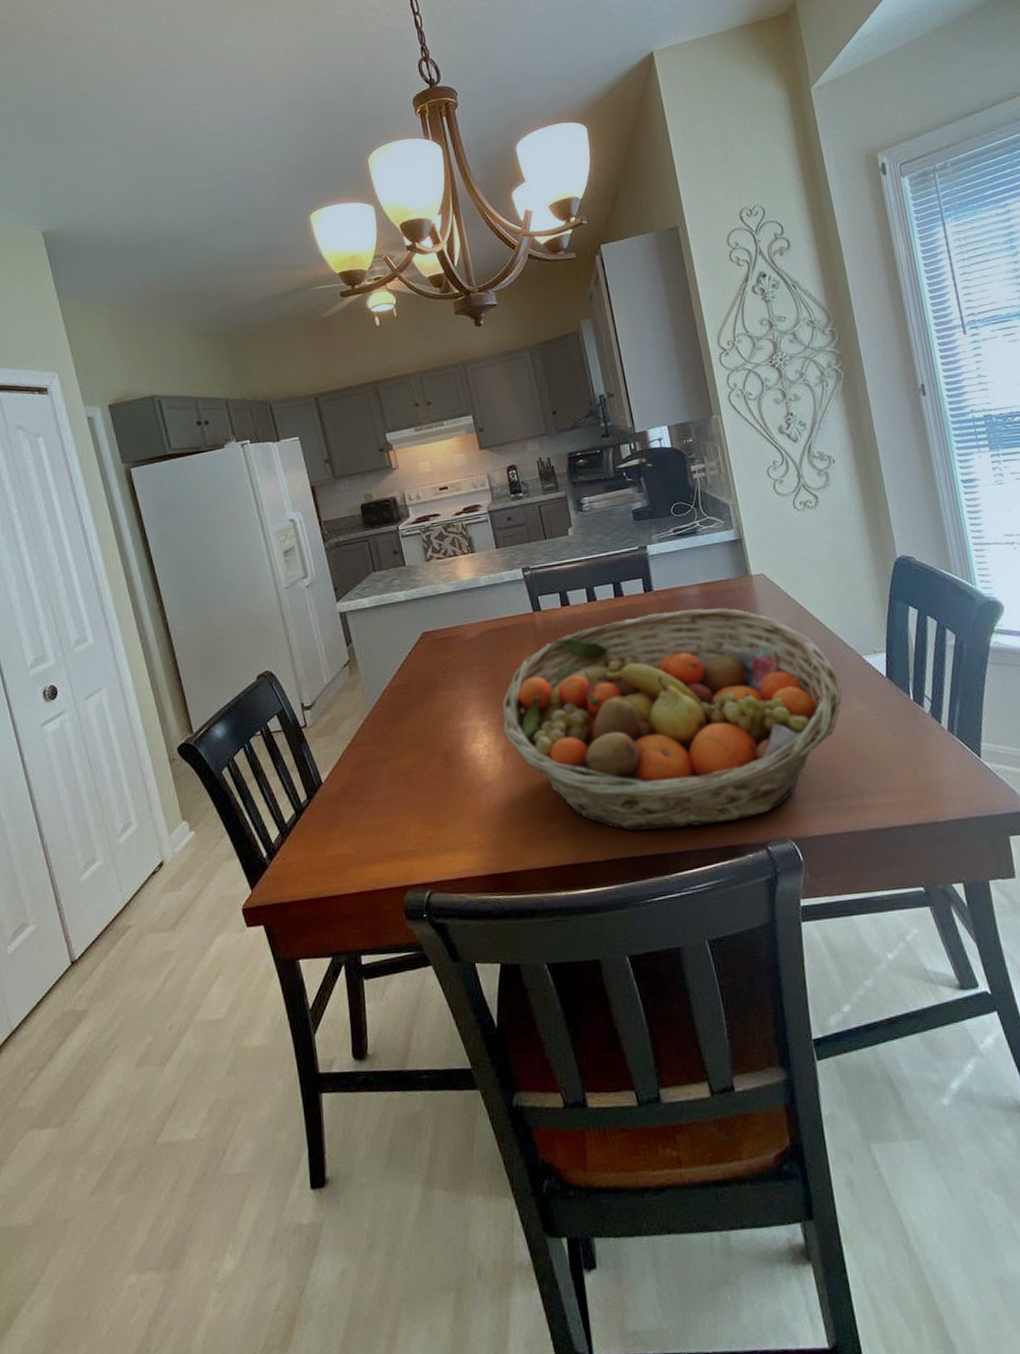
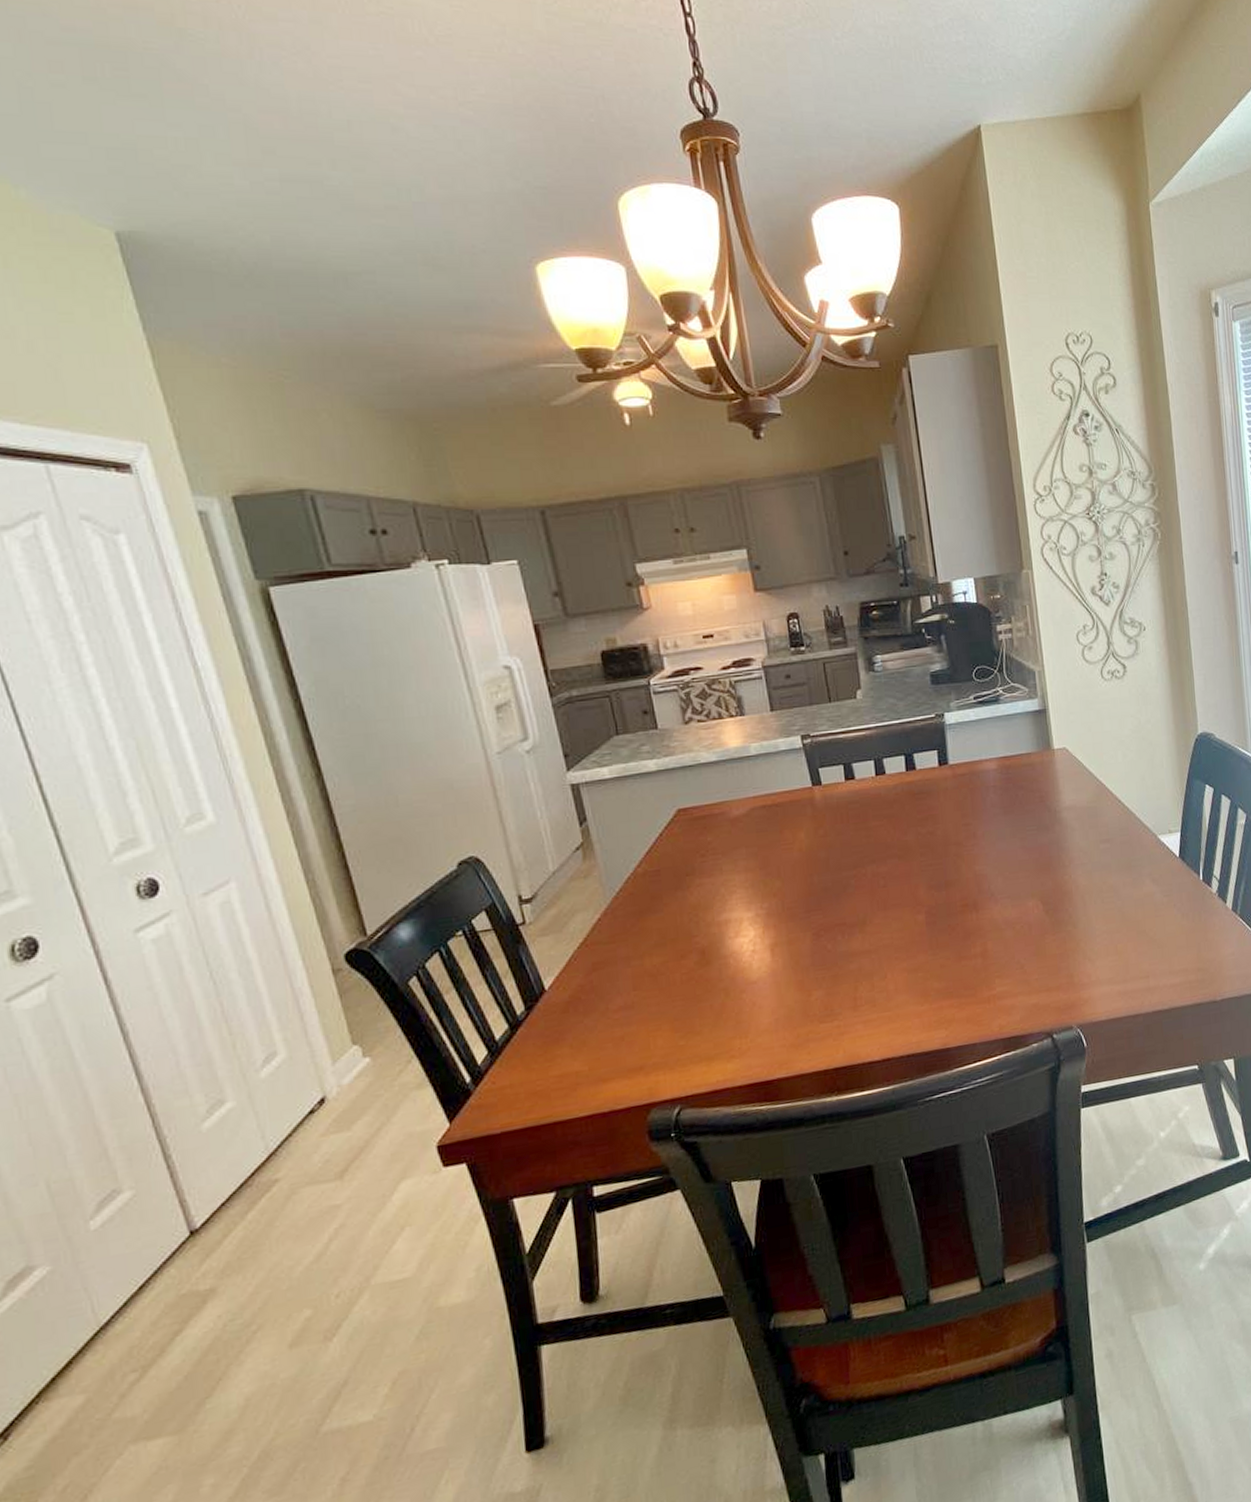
fruit basket: present [502,607,842,831] -> none [772,783,1136,1027]

